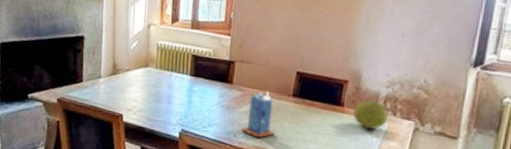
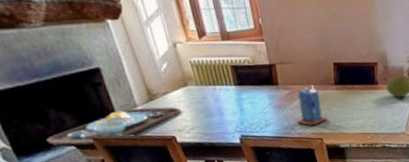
platter: none [24,78,136,106] -> present [46,106,181,145]

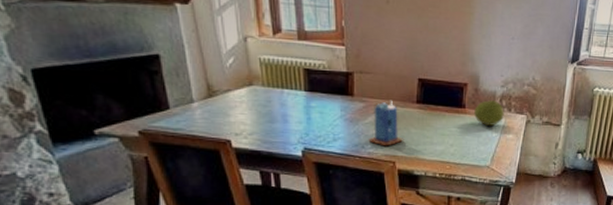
platter: present [46,106,181,145] -> none [88,103,241,139]

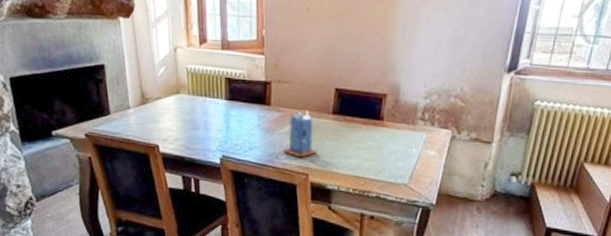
fruit: present [474,100,504,127] -> none [393,113,427,142]

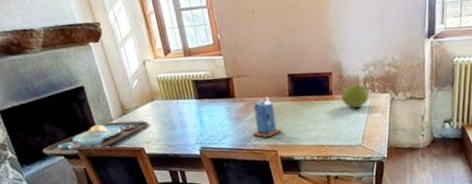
platter: none [48,110,169,141] -> present [42,120,149,155]
fruit: none [393,113,427,142] -> present [341,84,369,109]

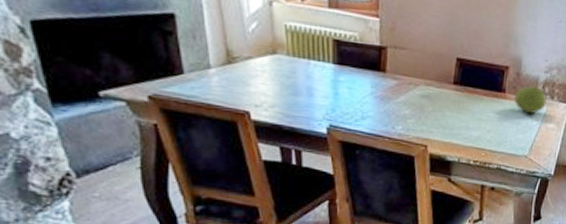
platter: present [42,120,149,155] -> none [92,68,263,105]
candle: present [252,97,283,138] -> none [399,79,438,129]

